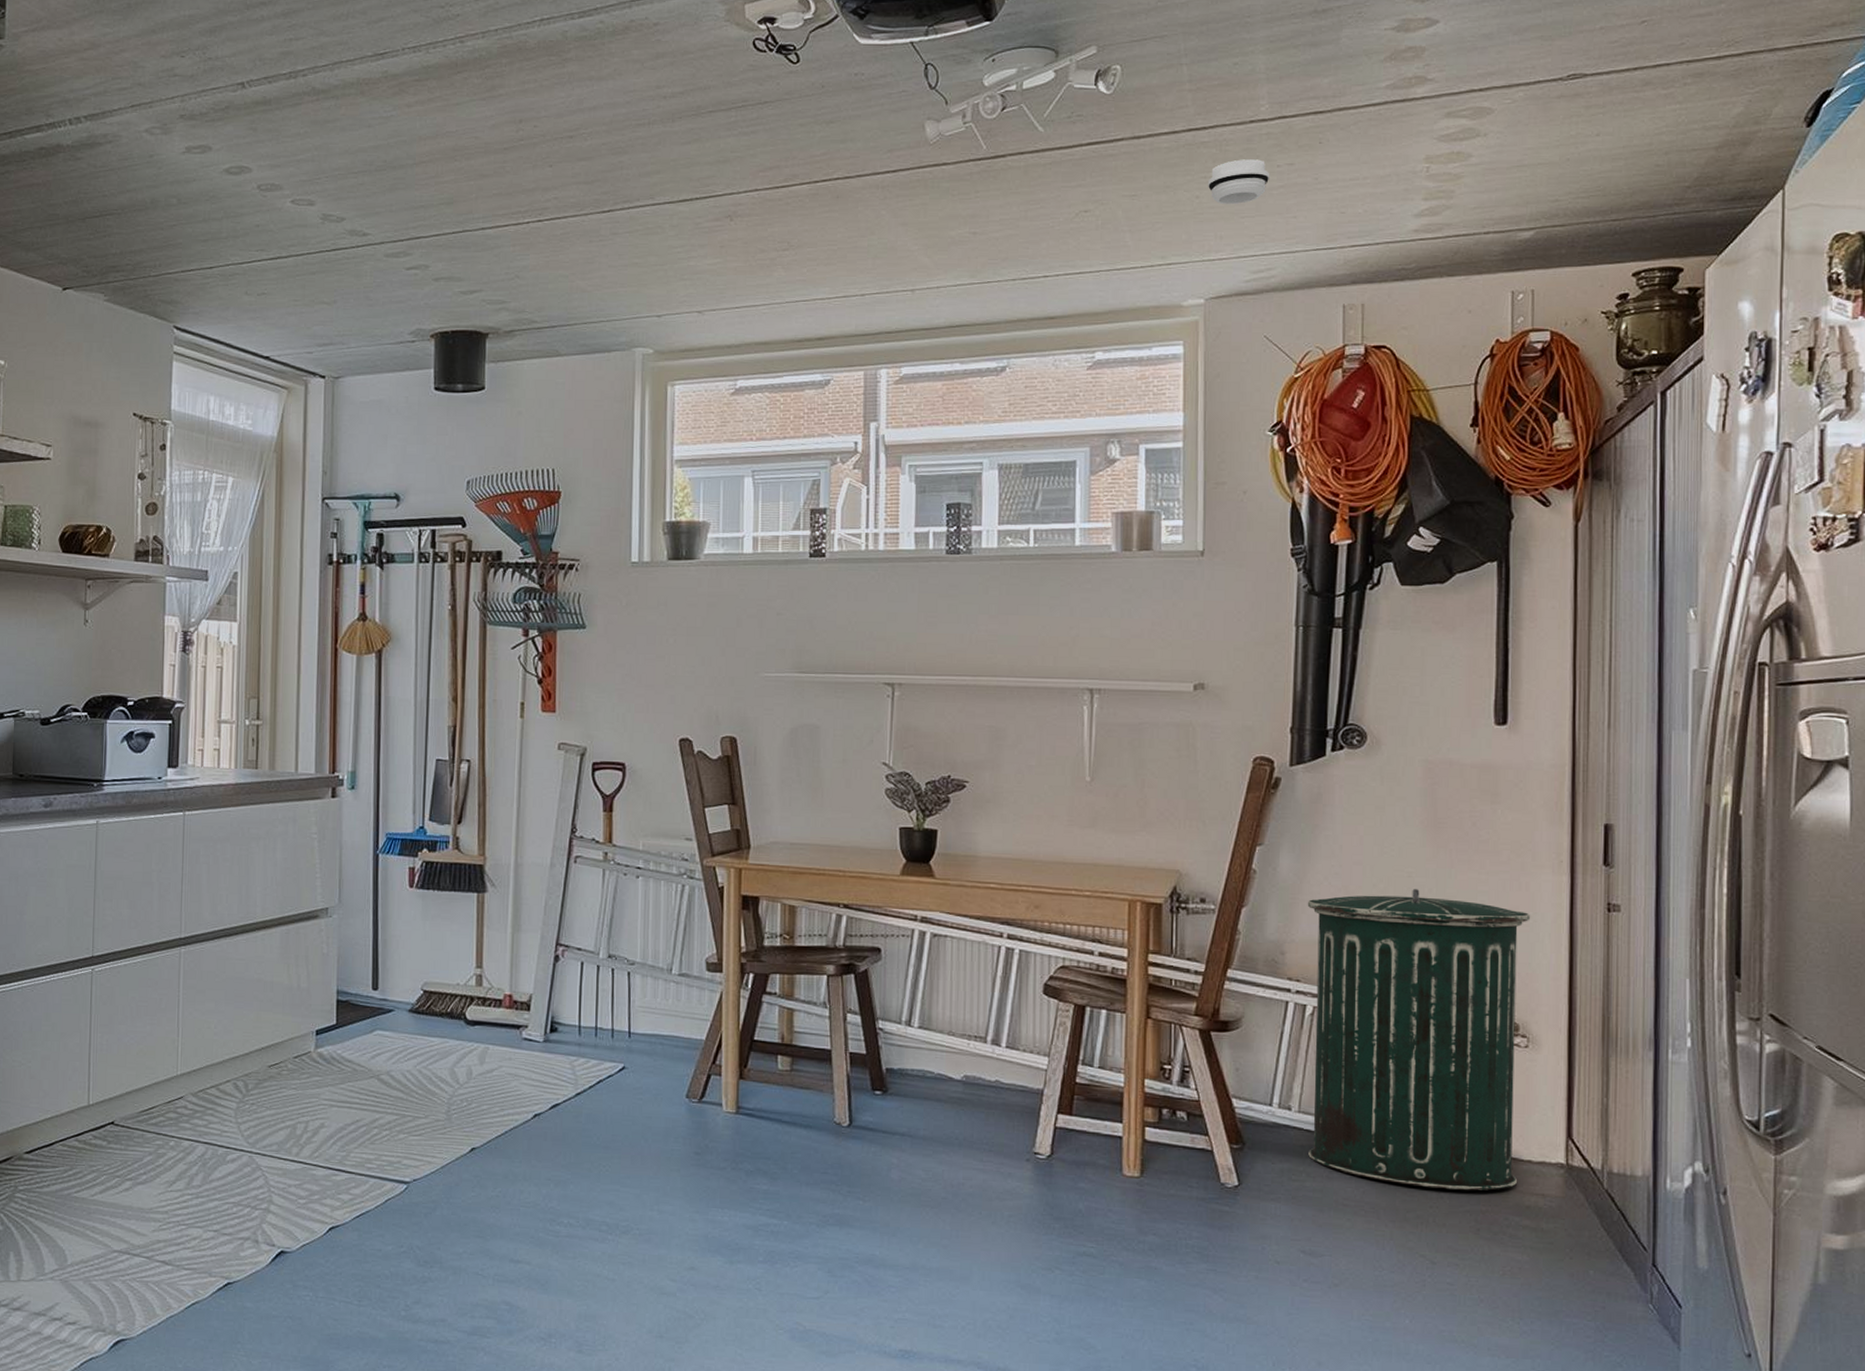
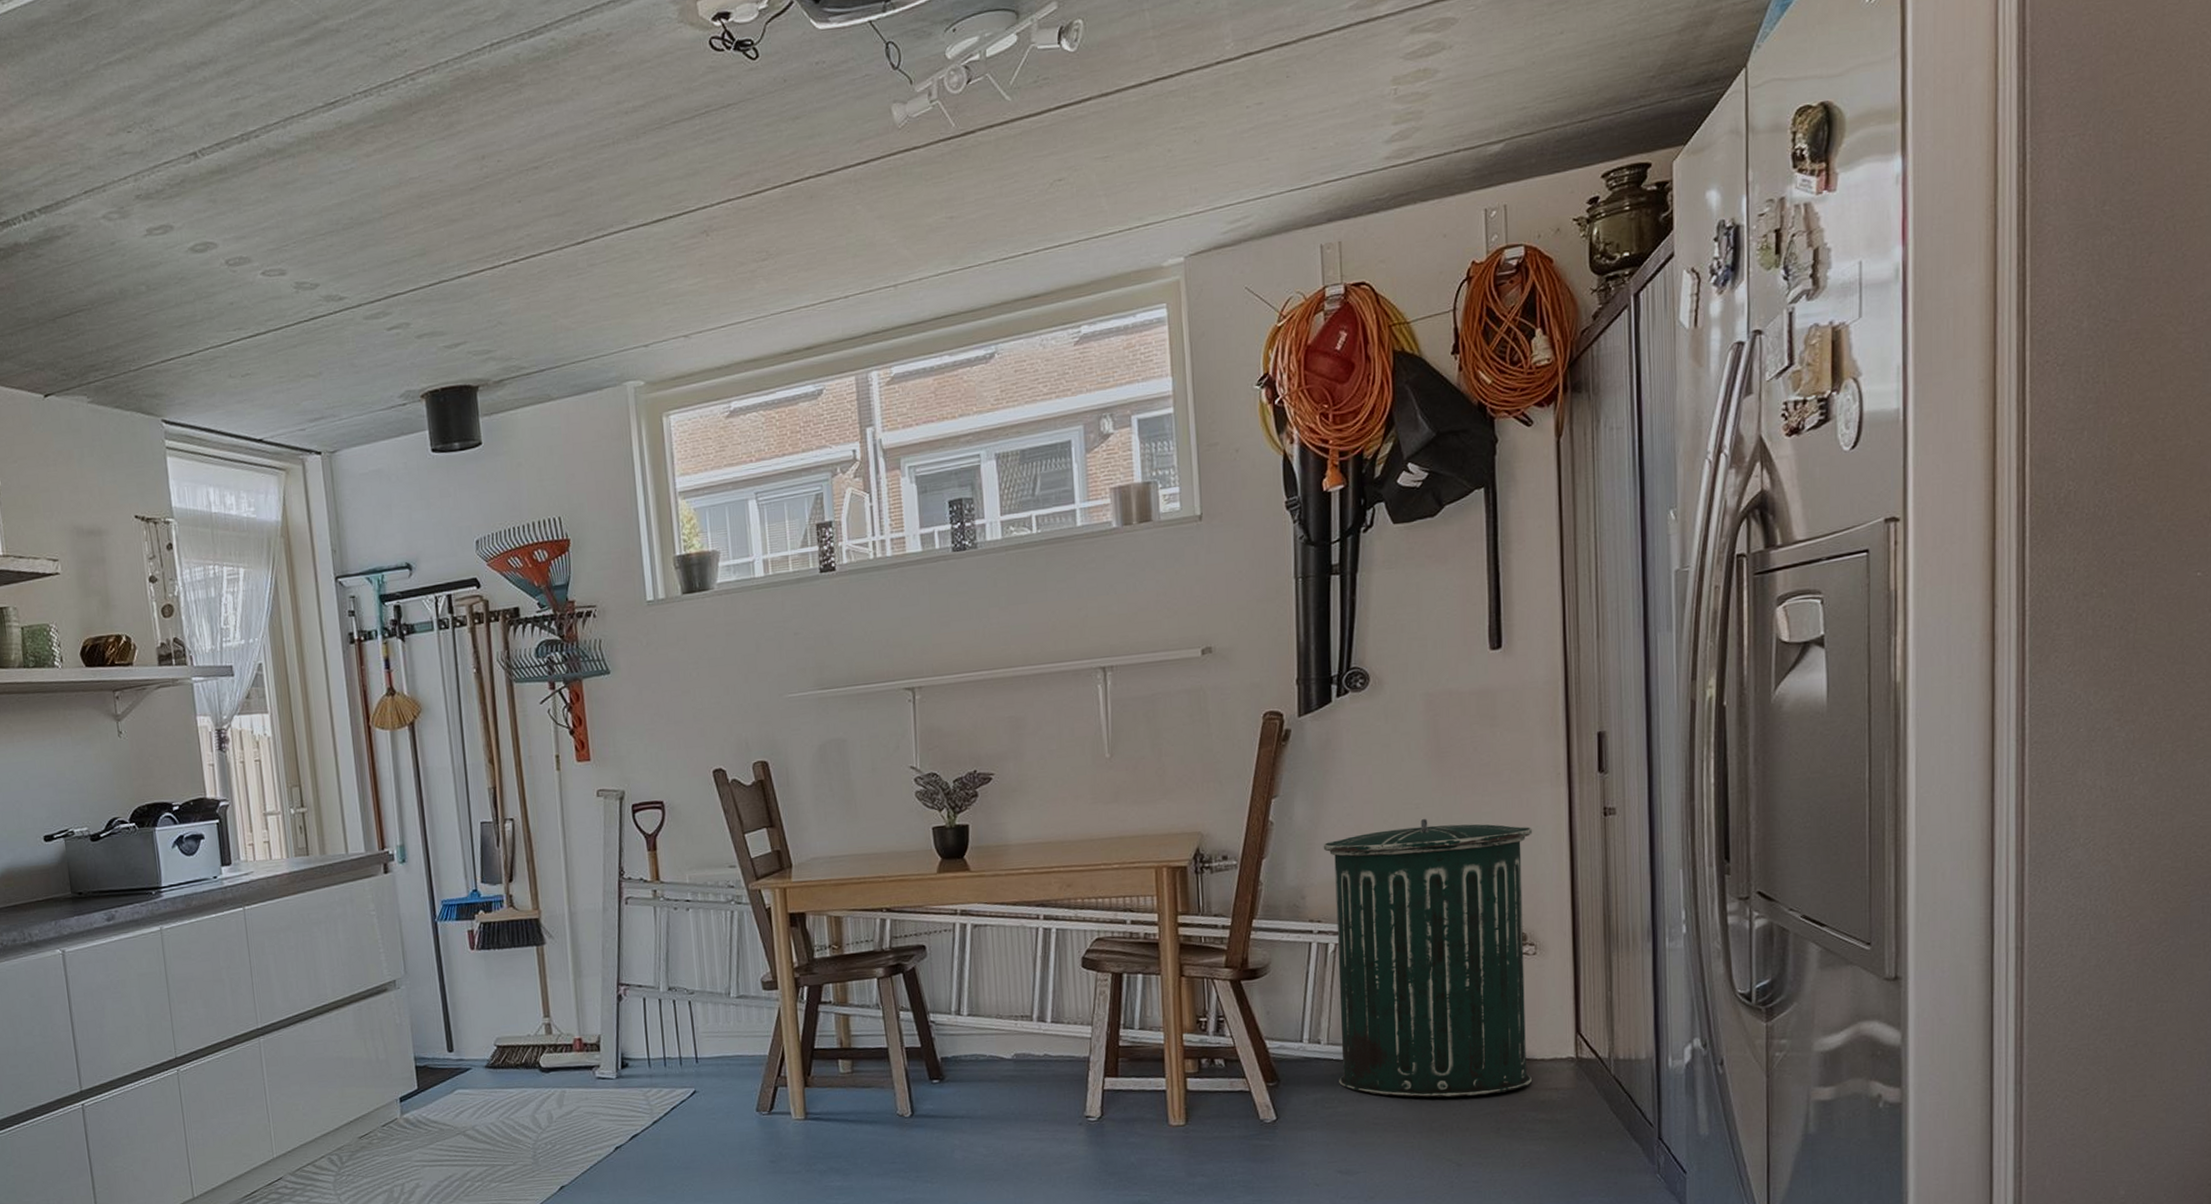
smoke detector: present [1208,159,1270,205] -> none [1179,102,1240,155]

